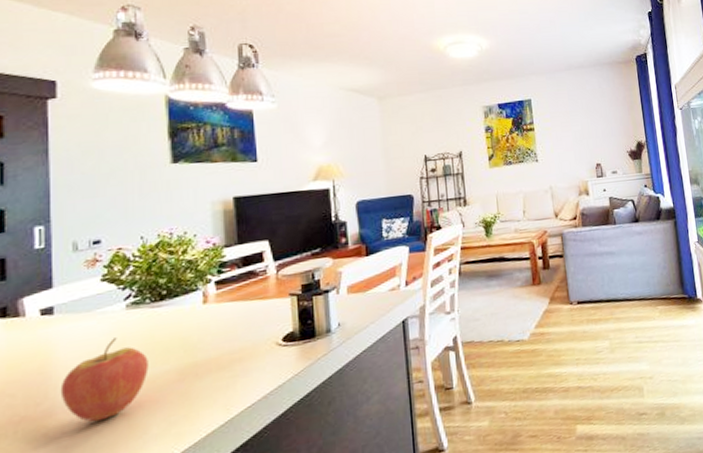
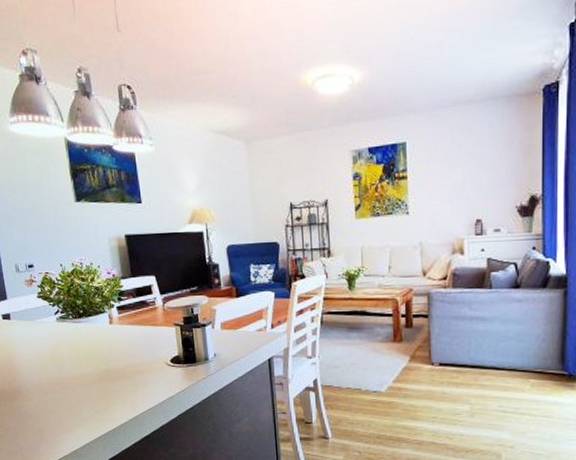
fruit: present [60,337,149,422] -> none [22,343,77,402]

